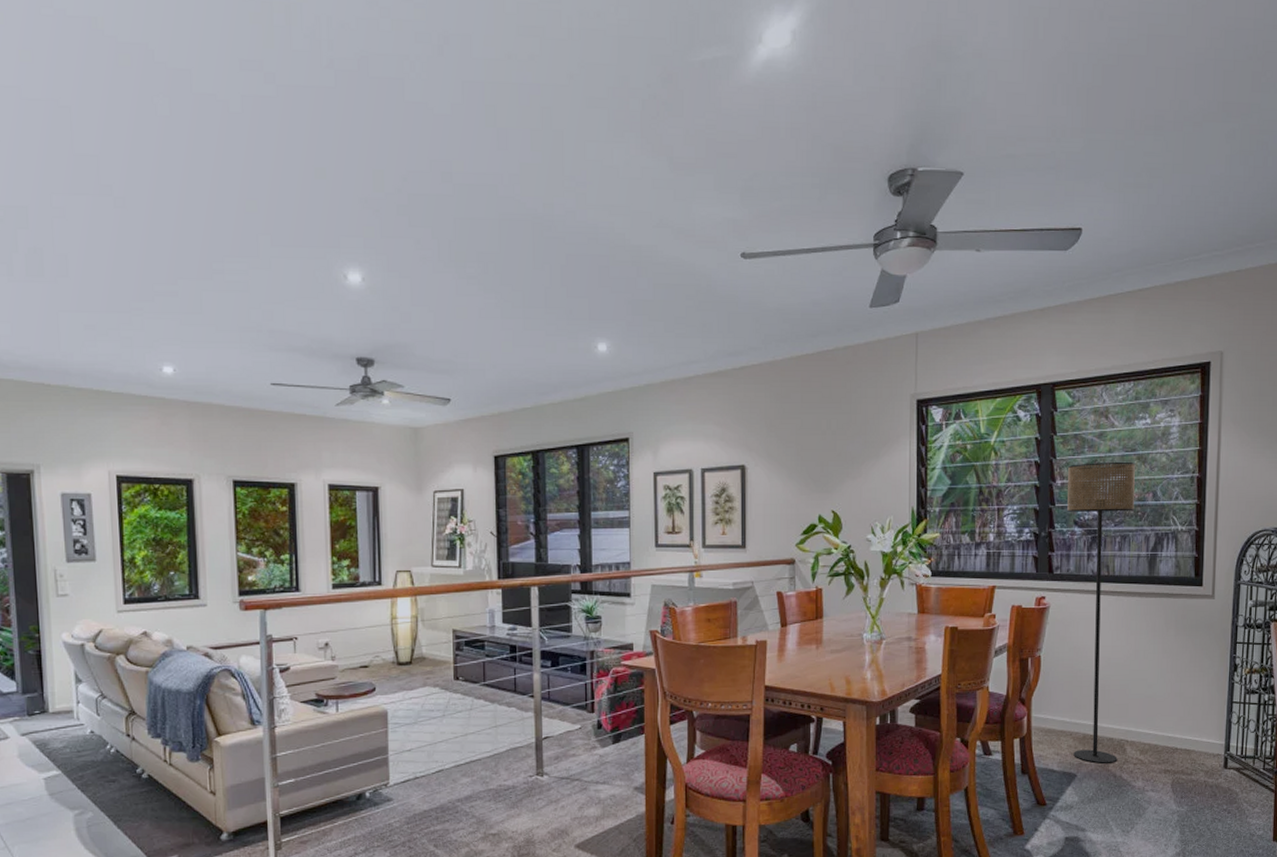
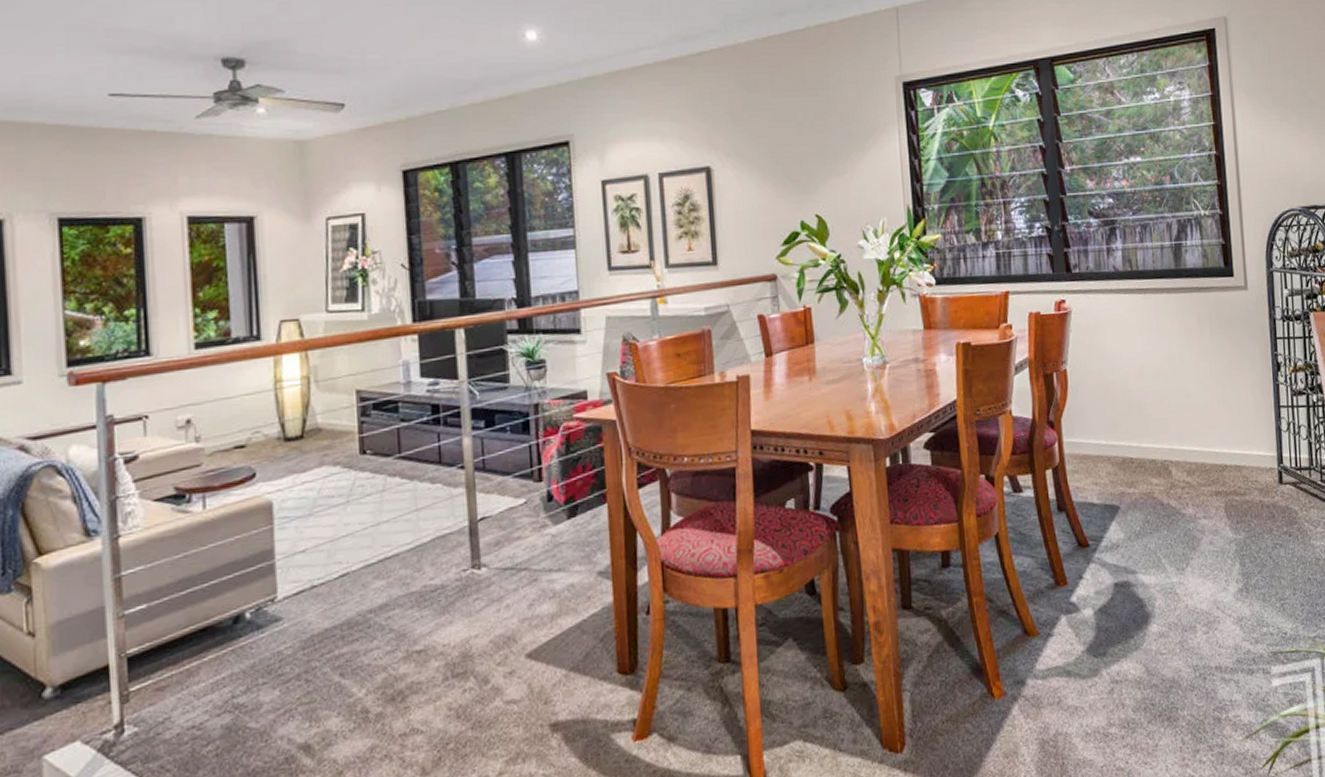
floor lamp: present [1067,463,1135,764] -> none [1076,142,1163,491]

